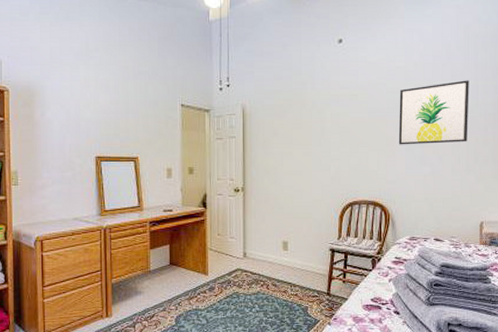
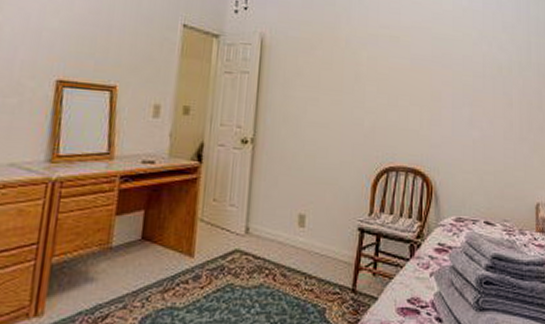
wall art: present [398,80,469,145] -> none [444,34,522,105]

